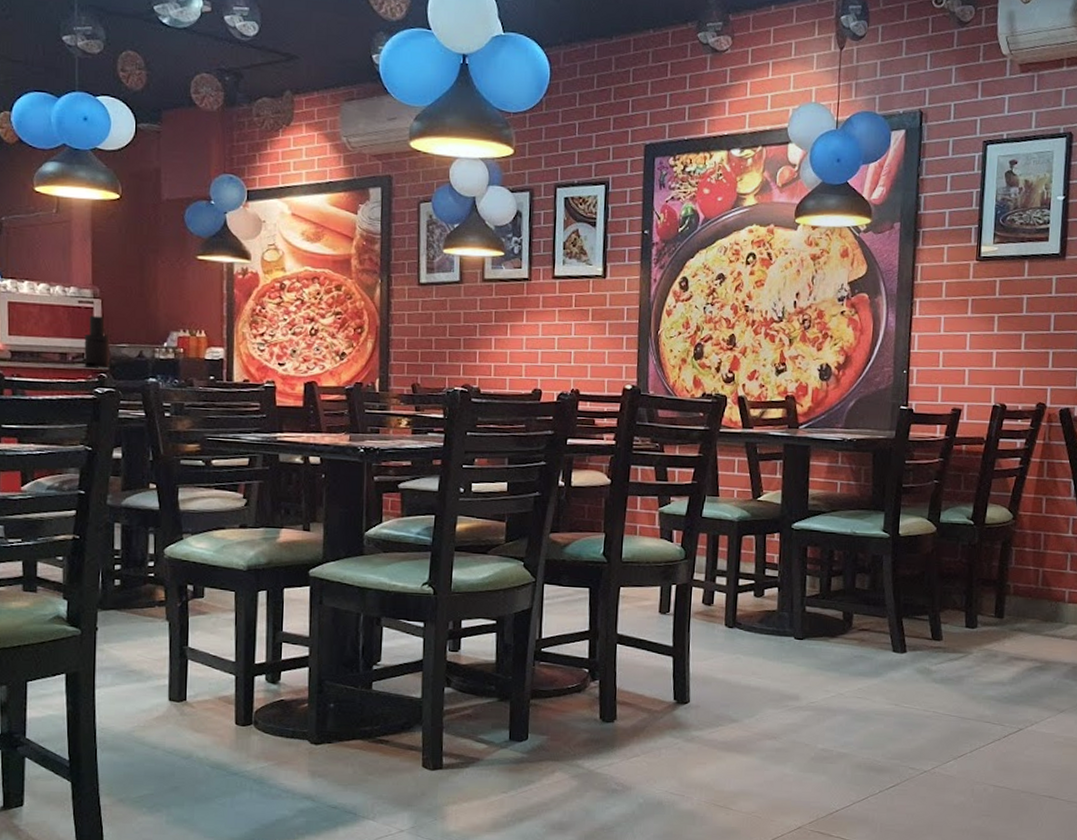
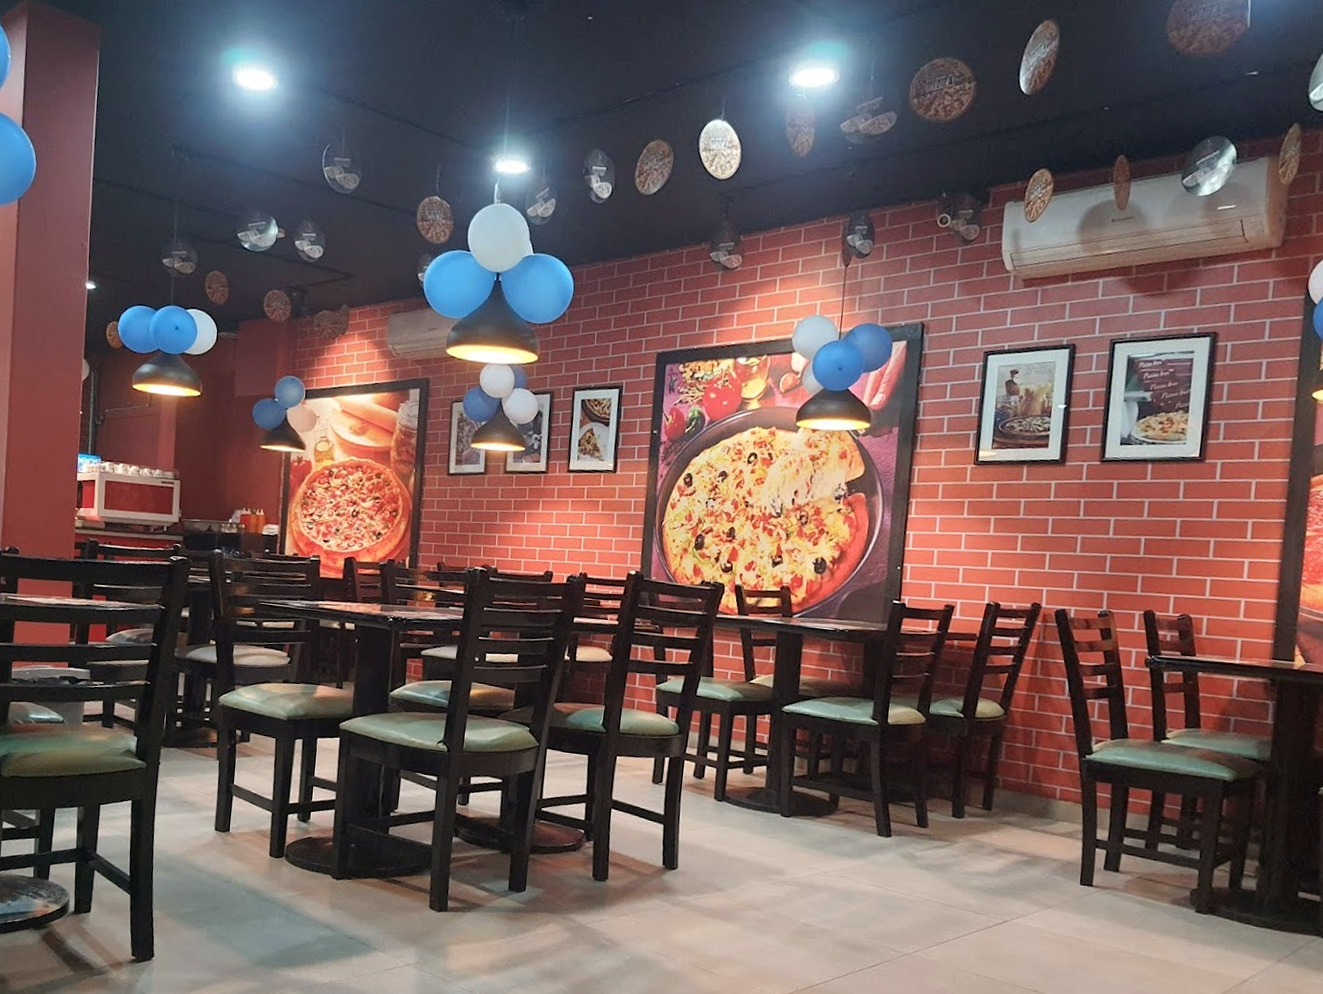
dispenser: present [84,315,110,369] -> none [163,494,185,540]

